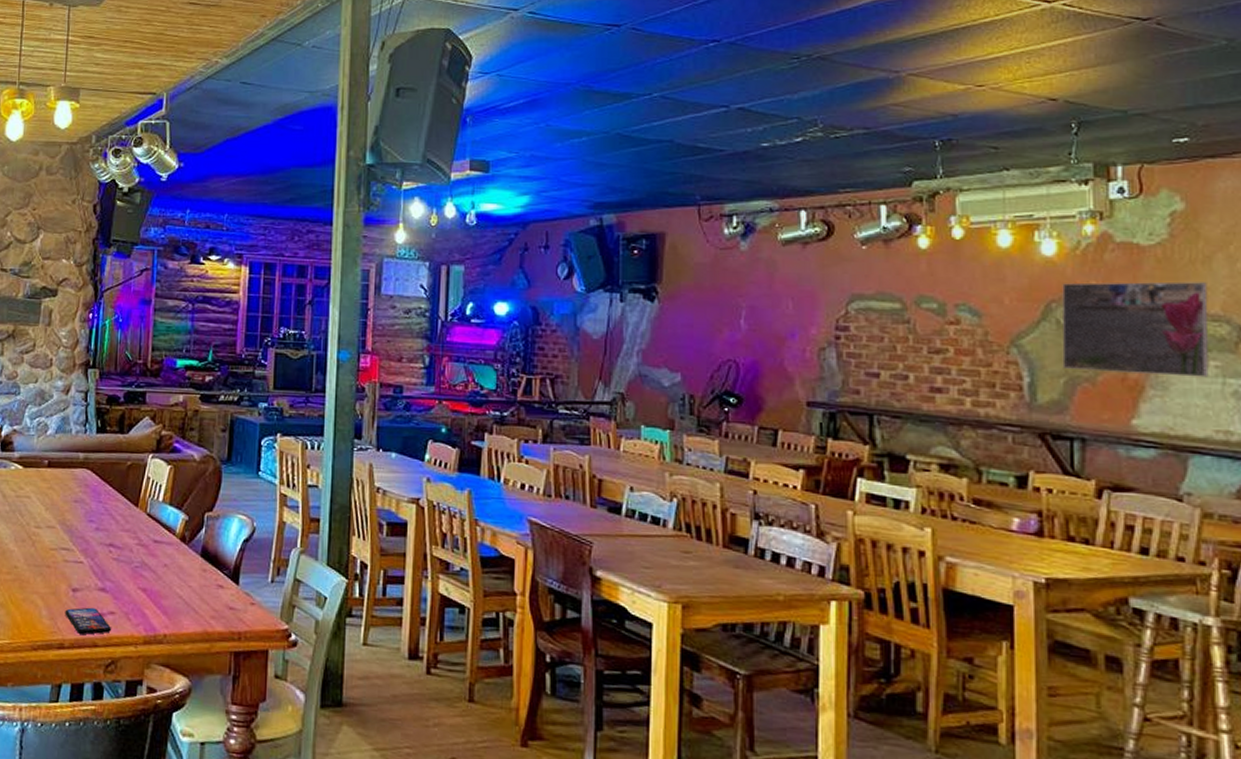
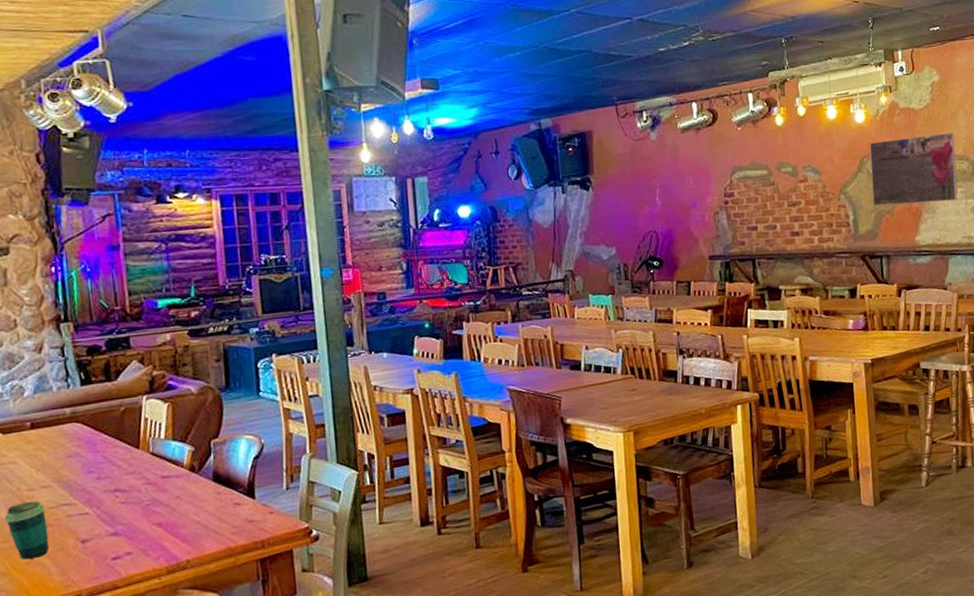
cup: none [11,538,47,596] -> present [4,501,50,560]
smartphone: present [64,607,112,635] -> none [76,552,132,581]

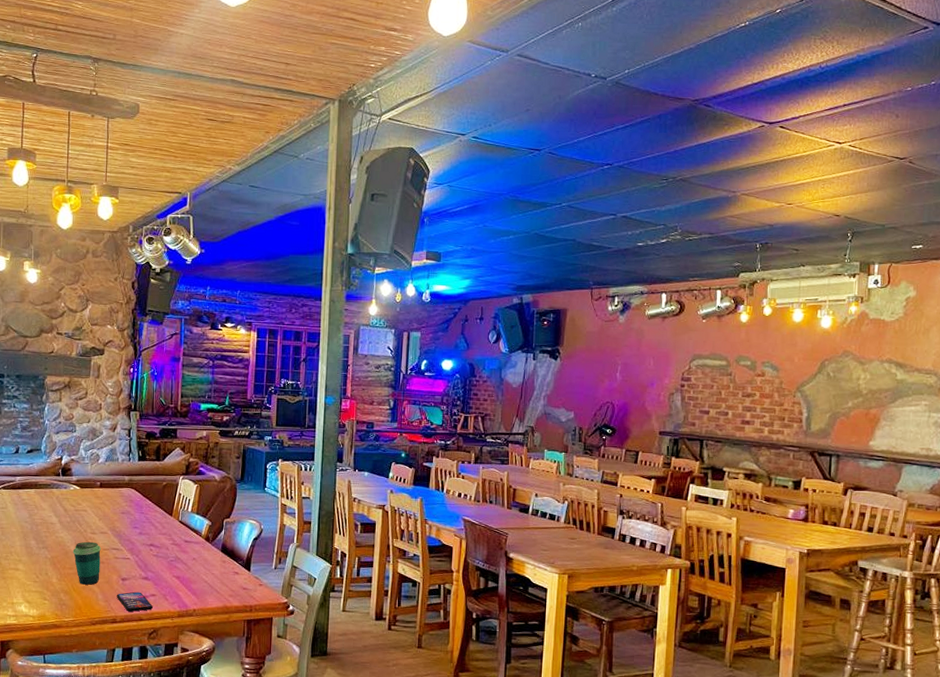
smartphone: none [76,552,132,581] -> present [116,591,154,612]
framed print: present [869,132,958,206] -> none [829,346,925,413]

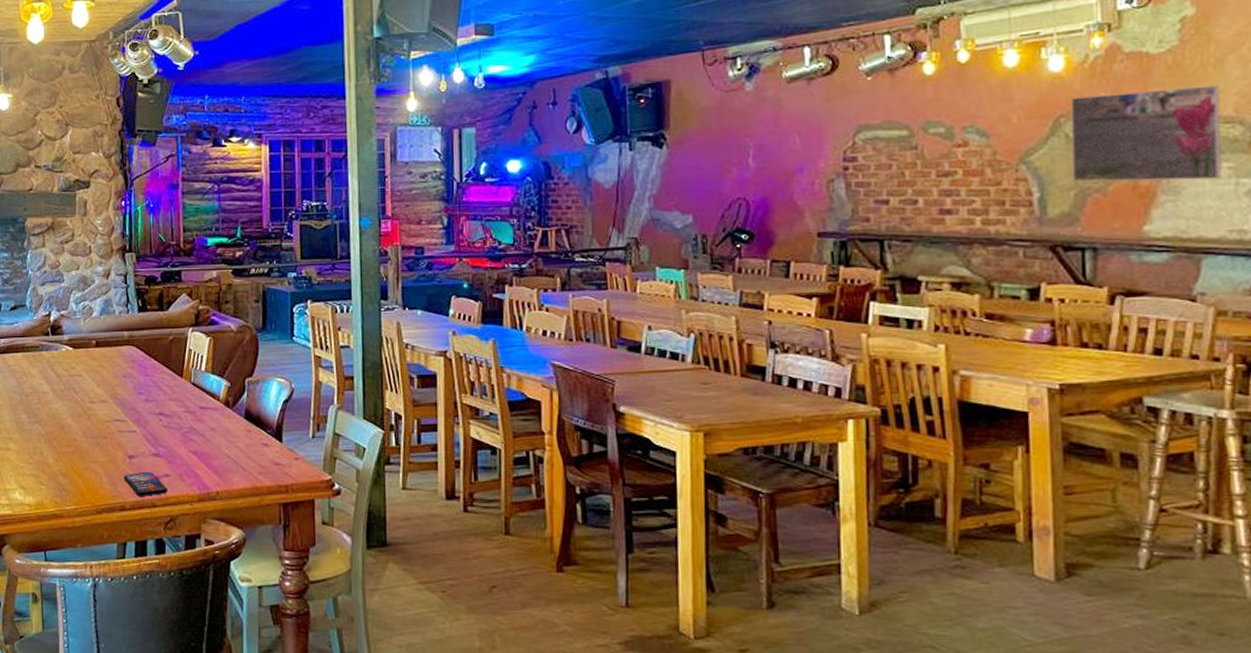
cup: present [72,541,101,585] -> none [69,412,103,465]
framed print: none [829,346,925,413] -> present [1070,85,1222,182]

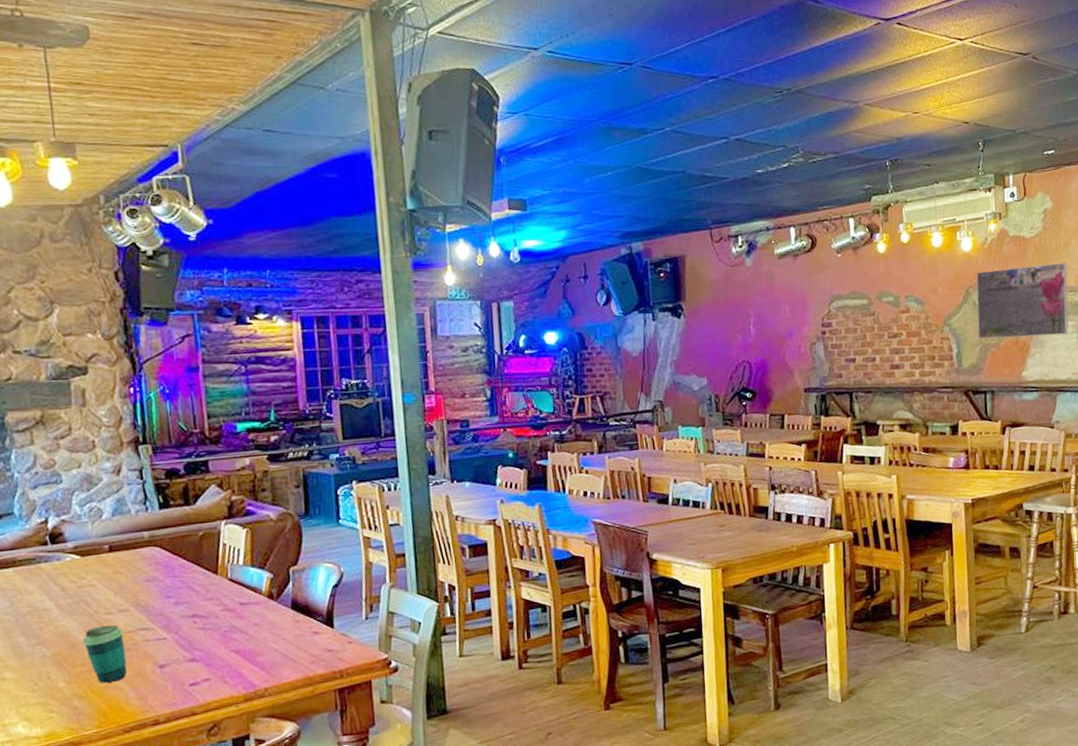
cup: none [69,412,103,465] -> present [82,624,128,683]
smartphone: present [123,471,168,496] -> none [154,678,209,707]

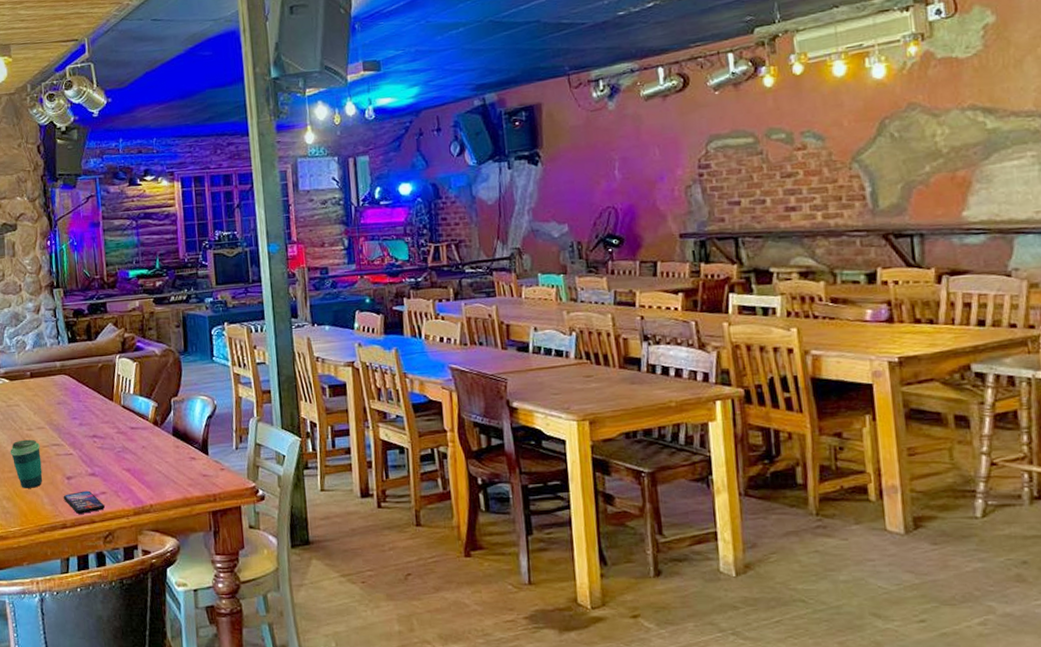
smartphone: none [154,678,209,707] -> present [63,490,106,514]
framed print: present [976,262,1068,339] -> none [893,83,1027,176]

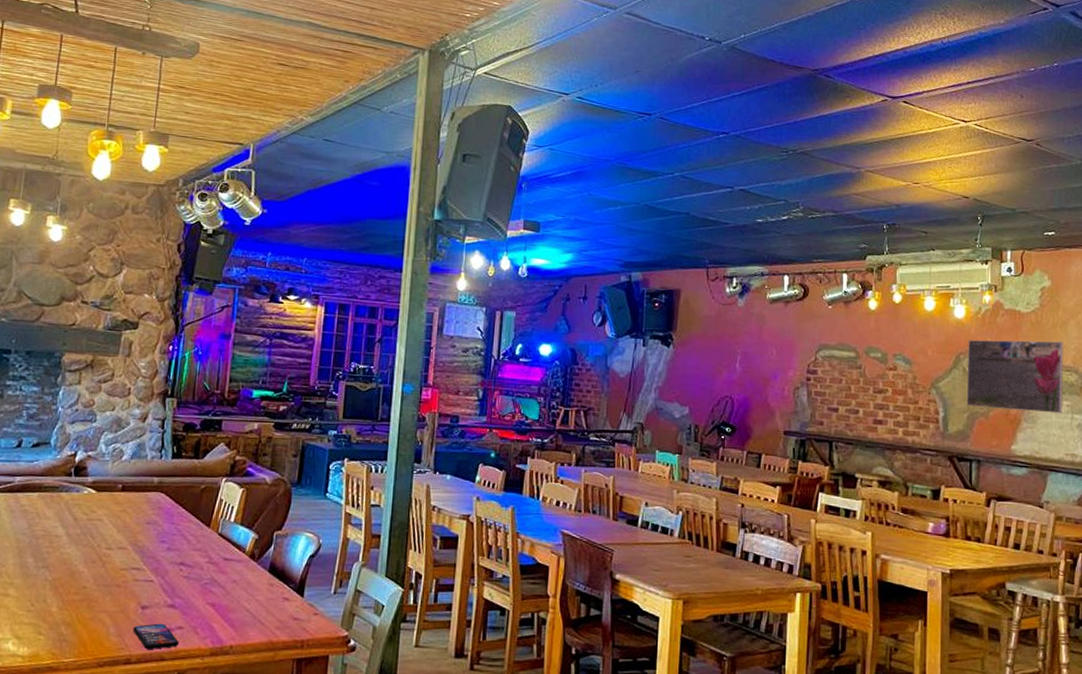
cup: present [10,439,43,488] -> none [80,559,118,615]
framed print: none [893,83,1027,176] -> present [966,339,1064,414]

